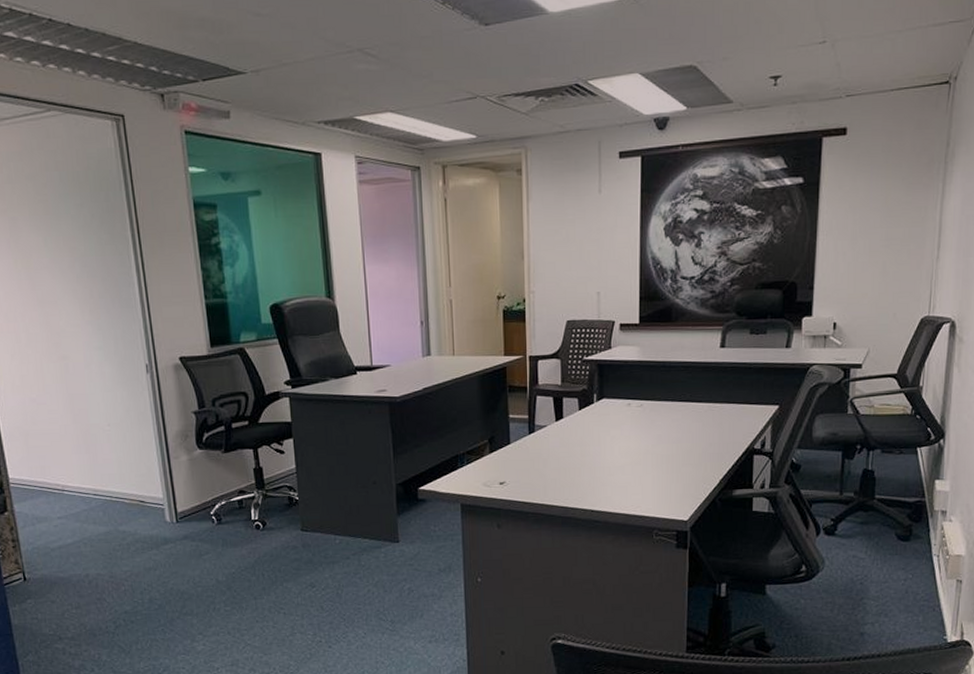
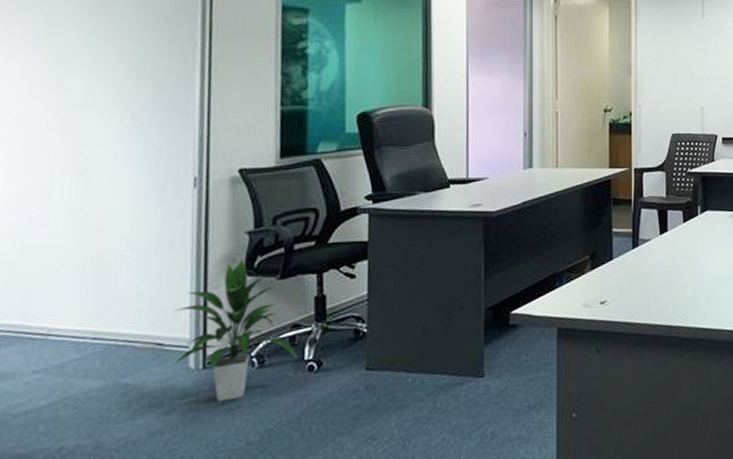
indoor plant: none [149,434,247,549] -> present [174,258,298,402]

